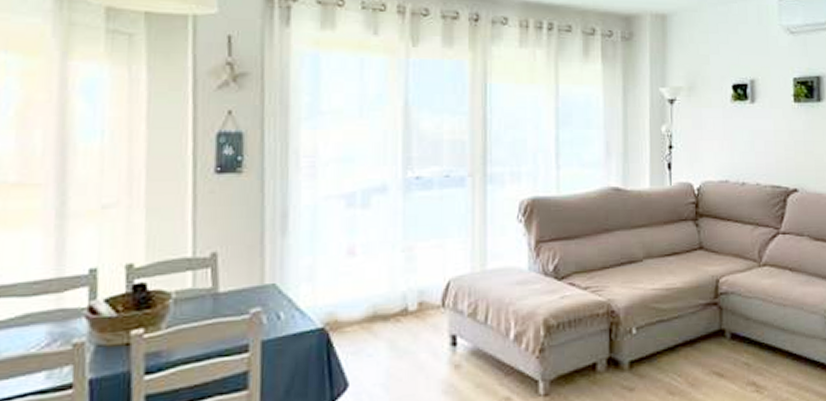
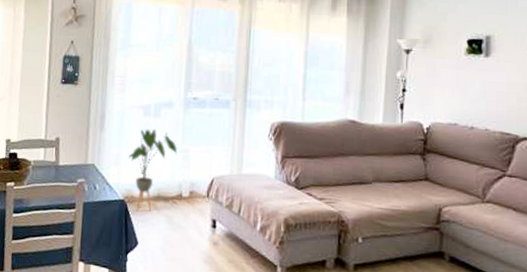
house plant: none [327,224,398,341] -> present [128,129,178,211]

